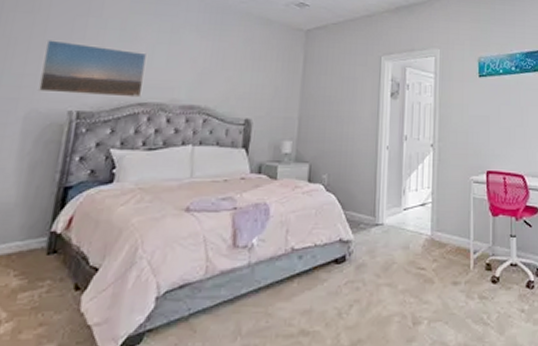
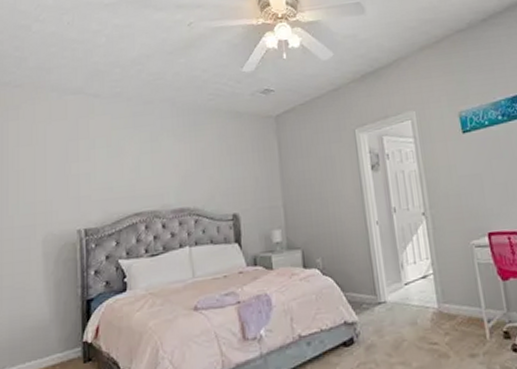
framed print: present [37,40,147,98] -> none [48,164,136,217]

